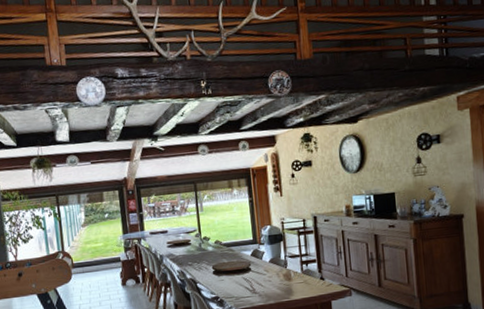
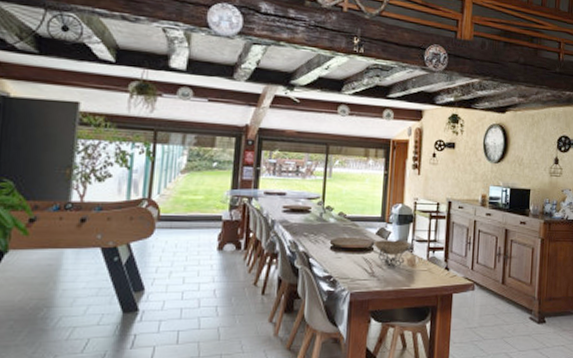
decorative bowl: none [247,258,289,284] -> present [370,240,415,267]

